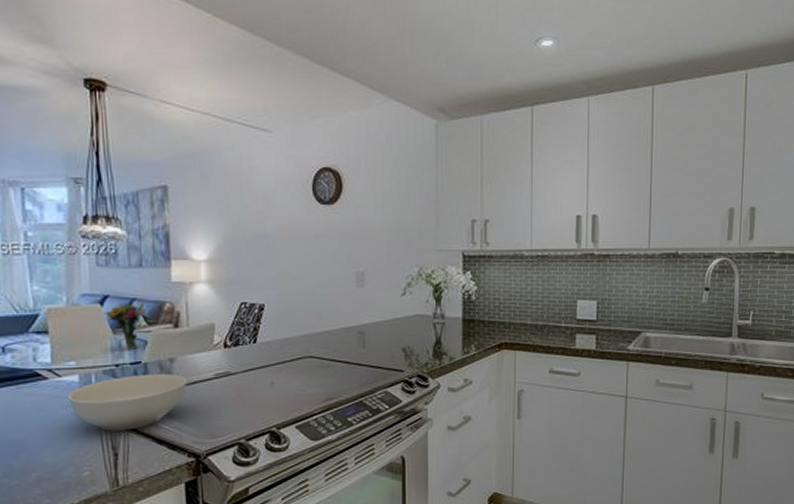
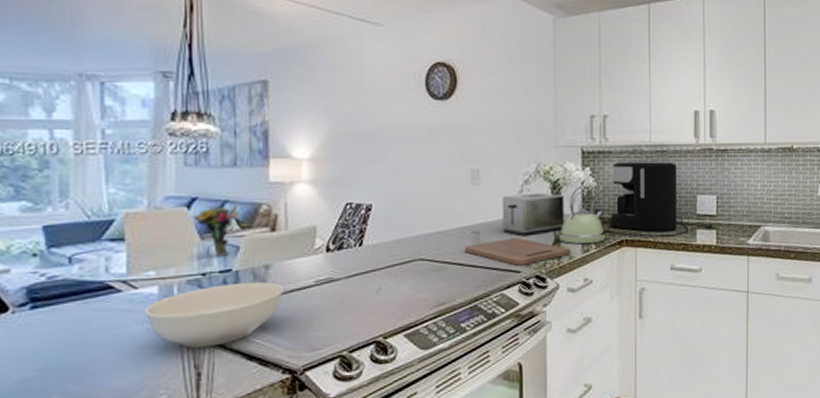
cutting board: none [350,338,452,365] -> present [464,237,571,266]
toaster: none [385,295,446,338] -> present [502,192,565,237]
kettle: none [440,289,486,346] -> present [559,185,606,245]
coffee maker: none [481,266,595,342] -> present [600,162,715,238]

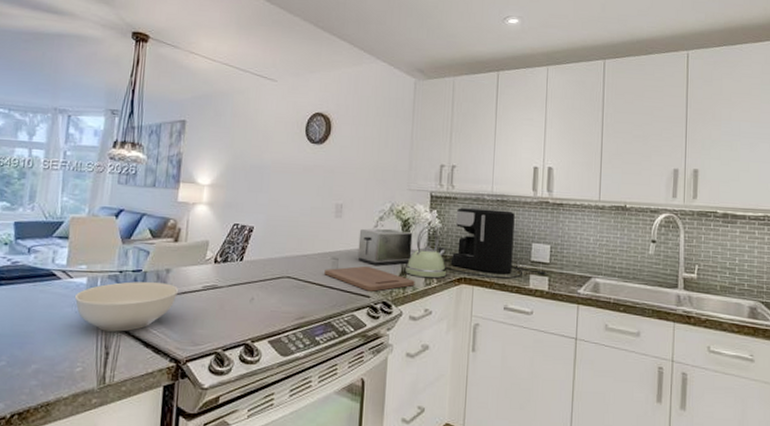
bouquet: present [191,204,250,258] -> none [117,217,159,260]

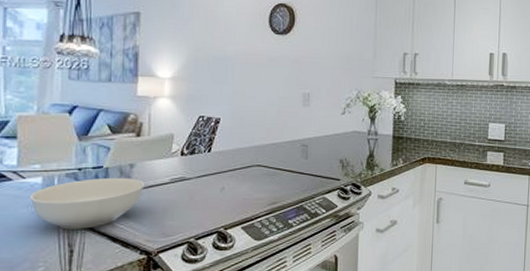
cutting board: present [324,265,415,292] -> none [294,151,383,174]
toaster: present [357,228,413,266] -> none [326,115,379,151]
kettle: present [405,225,447,279] -> none [373,110,412,160]
coffee maker: present [443,208,548,280] -> none [408,93,503,157]

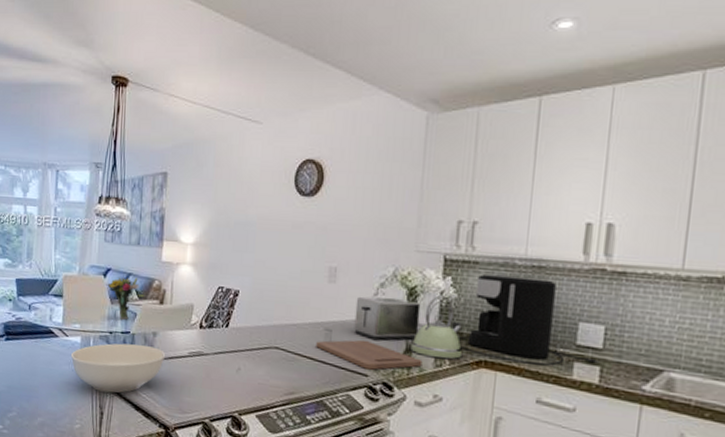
bouquet: none [72,113,120,156] -> present [106,277,145,321]
cutting board: none [294,151,383,174] -> present [316,339,423,370]
toaster: none [326,115,379,151] -> present [354,296,421,341]
kettle: none [373,110,412,160] -> present [411,295,463,360]
coffee maker: none [408,93,503,157] -> present [458,274,600,366]

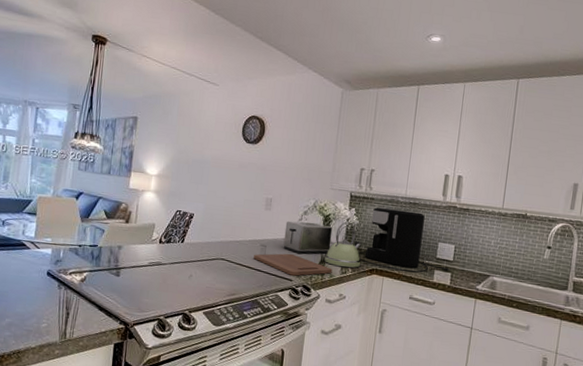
bowl: present [70,343,166,393] -> none [41,254,129,297]
bouquet: present [106,277,145,321] -> none [77,200,113,236]

